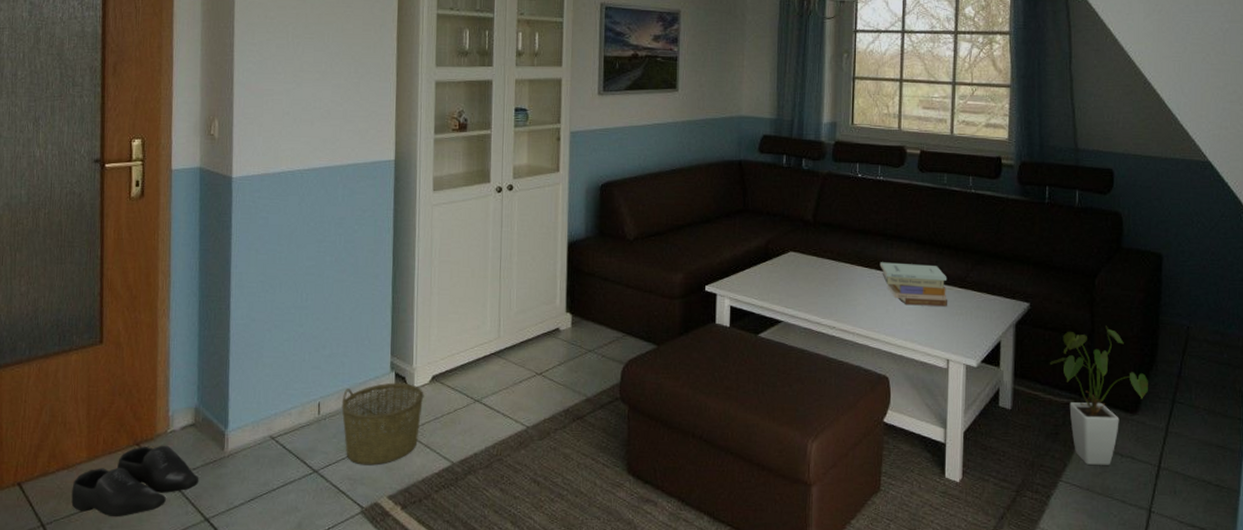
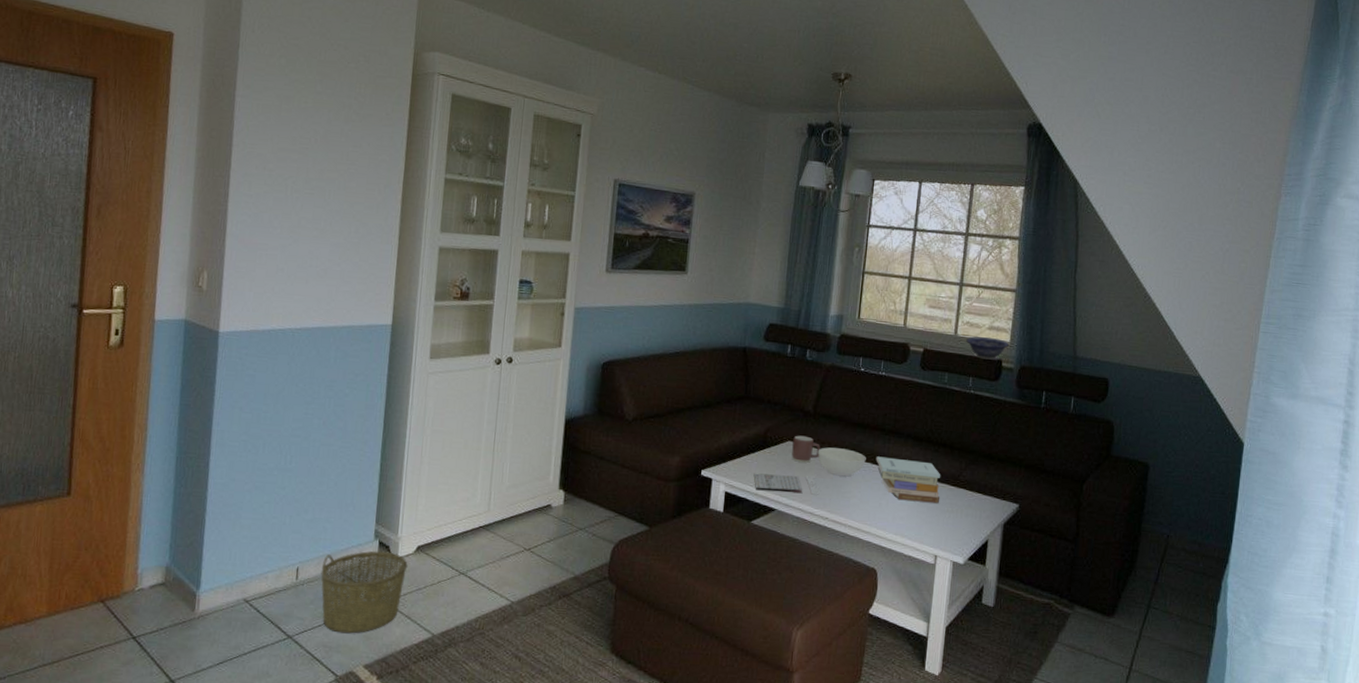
shoe: present [71,445,199,518] -> none [27,603,167,675]
magazine: none [757,285,827,305] -> present [753,473,821,495]
mug: none [794,245,823,272] -> present [791,435,820,463]
bowl: none [820,256,870,284] -> present [817,447,866,477]
decorative bowl: none [963,135,1008,158] -> present [966,336,1010,360]
house plant: present [1050,325,1148,465] -> none [1034,530,1126,665]

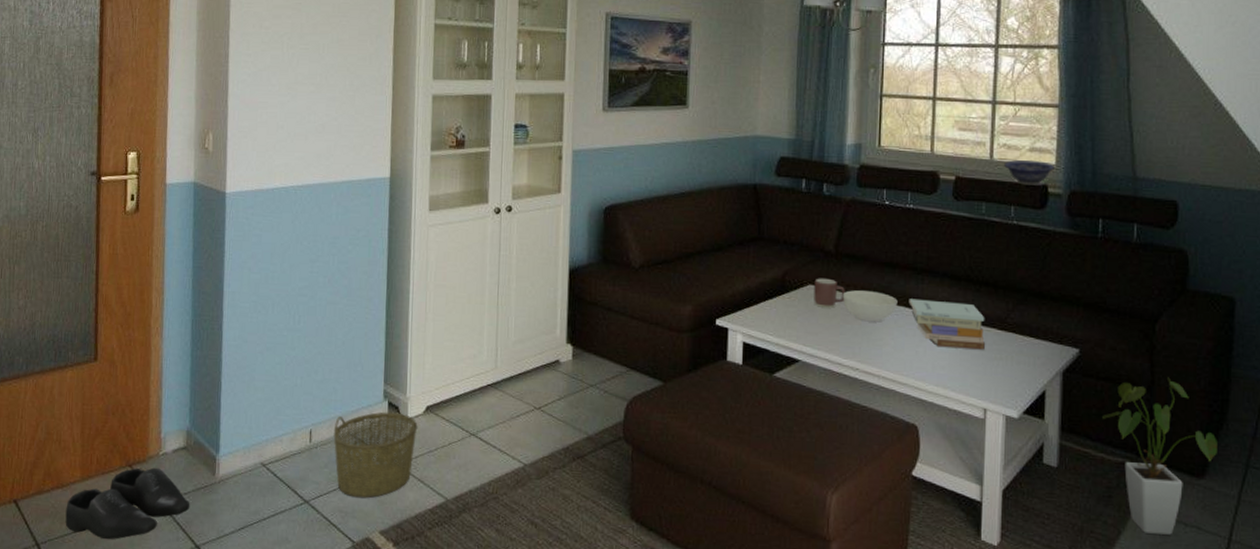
shoe: none [27,603,167,675] -> present [65,467,190,540]
magazine: present [753,473,821,495] -> none [773,321,849,344]
house plant: none [1034,530,1126,665] -> present [1103,377,1217,535]

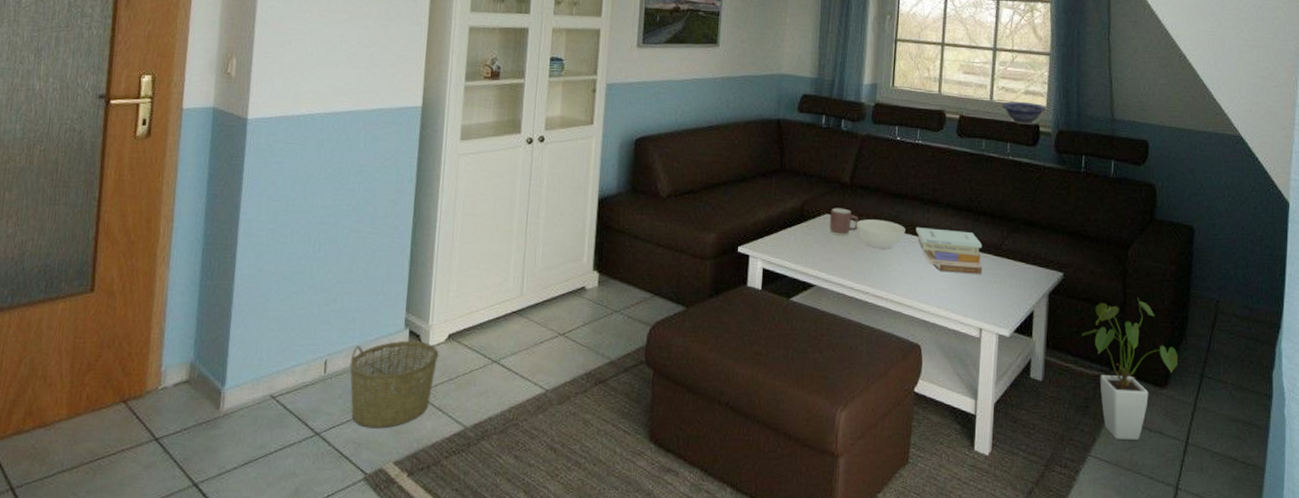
shoe: present [65,467,190,540] -> none [46,403,190,481]

